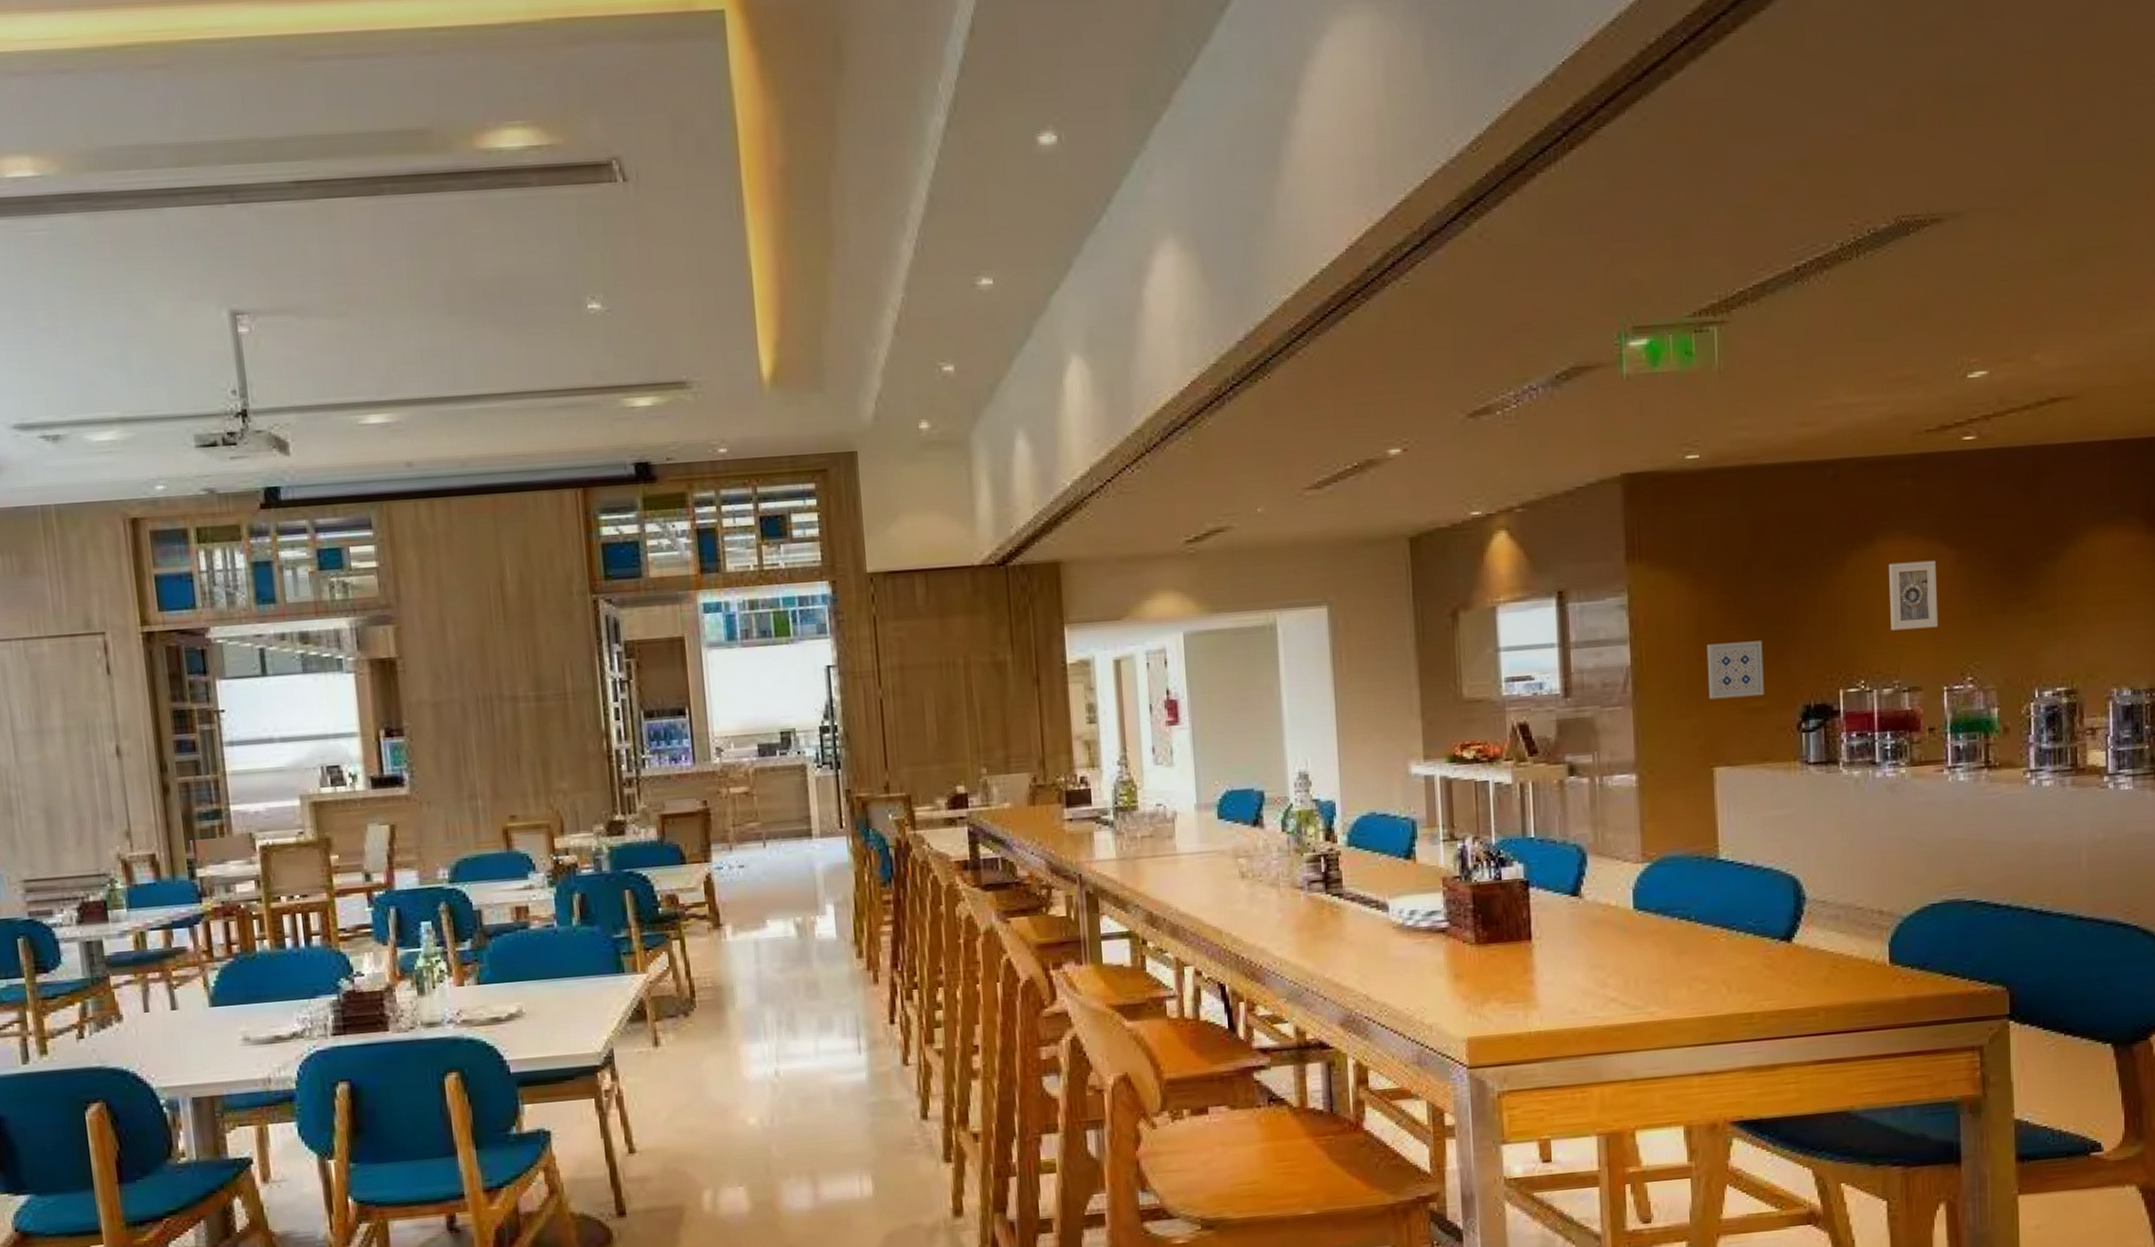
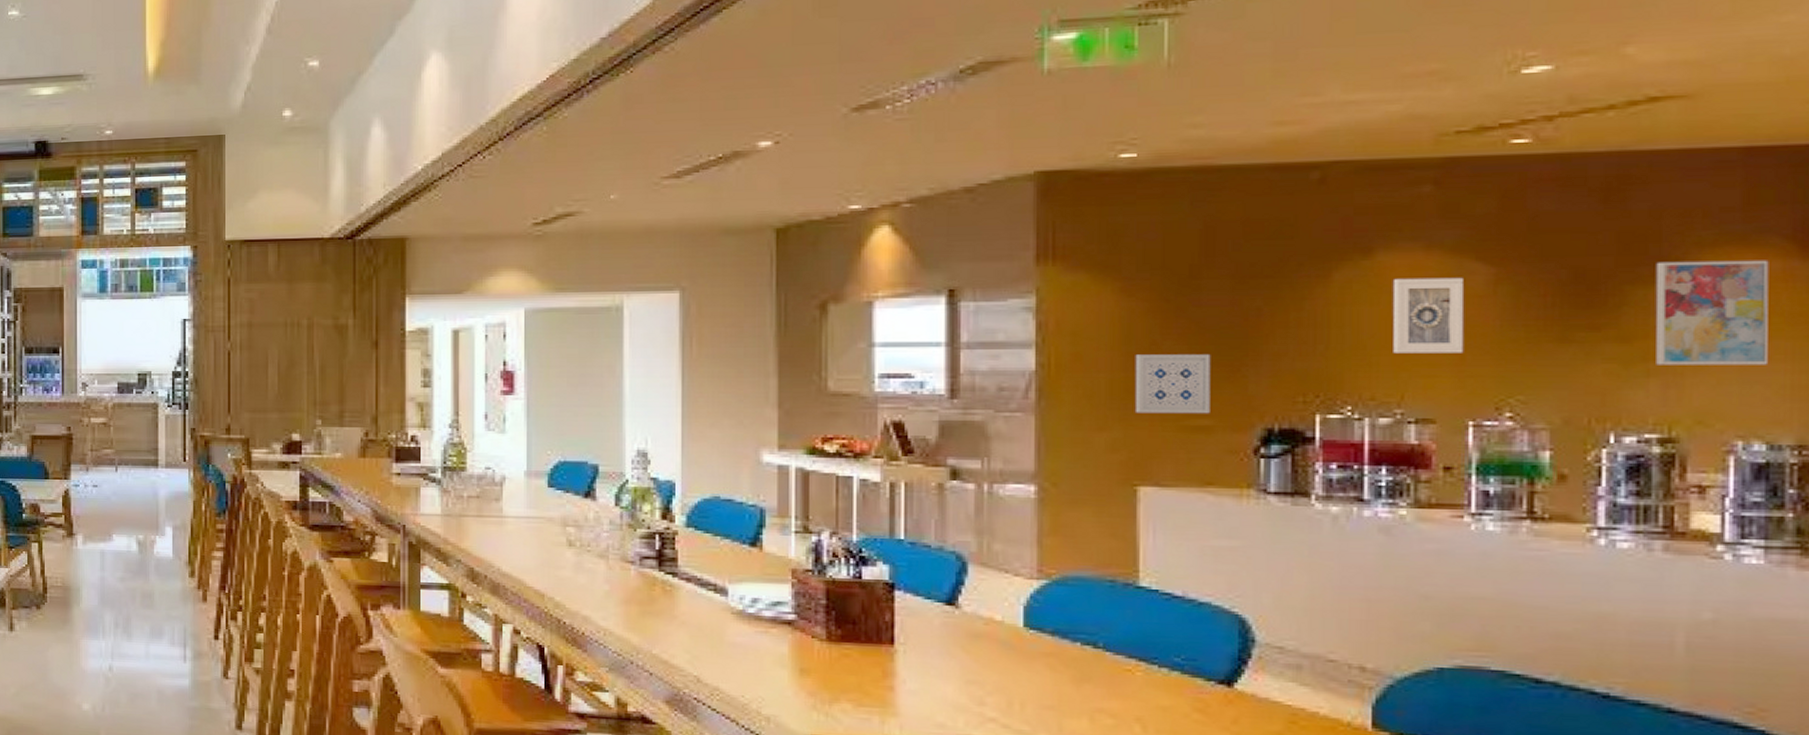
wall art: none [2059,535,2130,629] -> present [1655,260,1769,365]

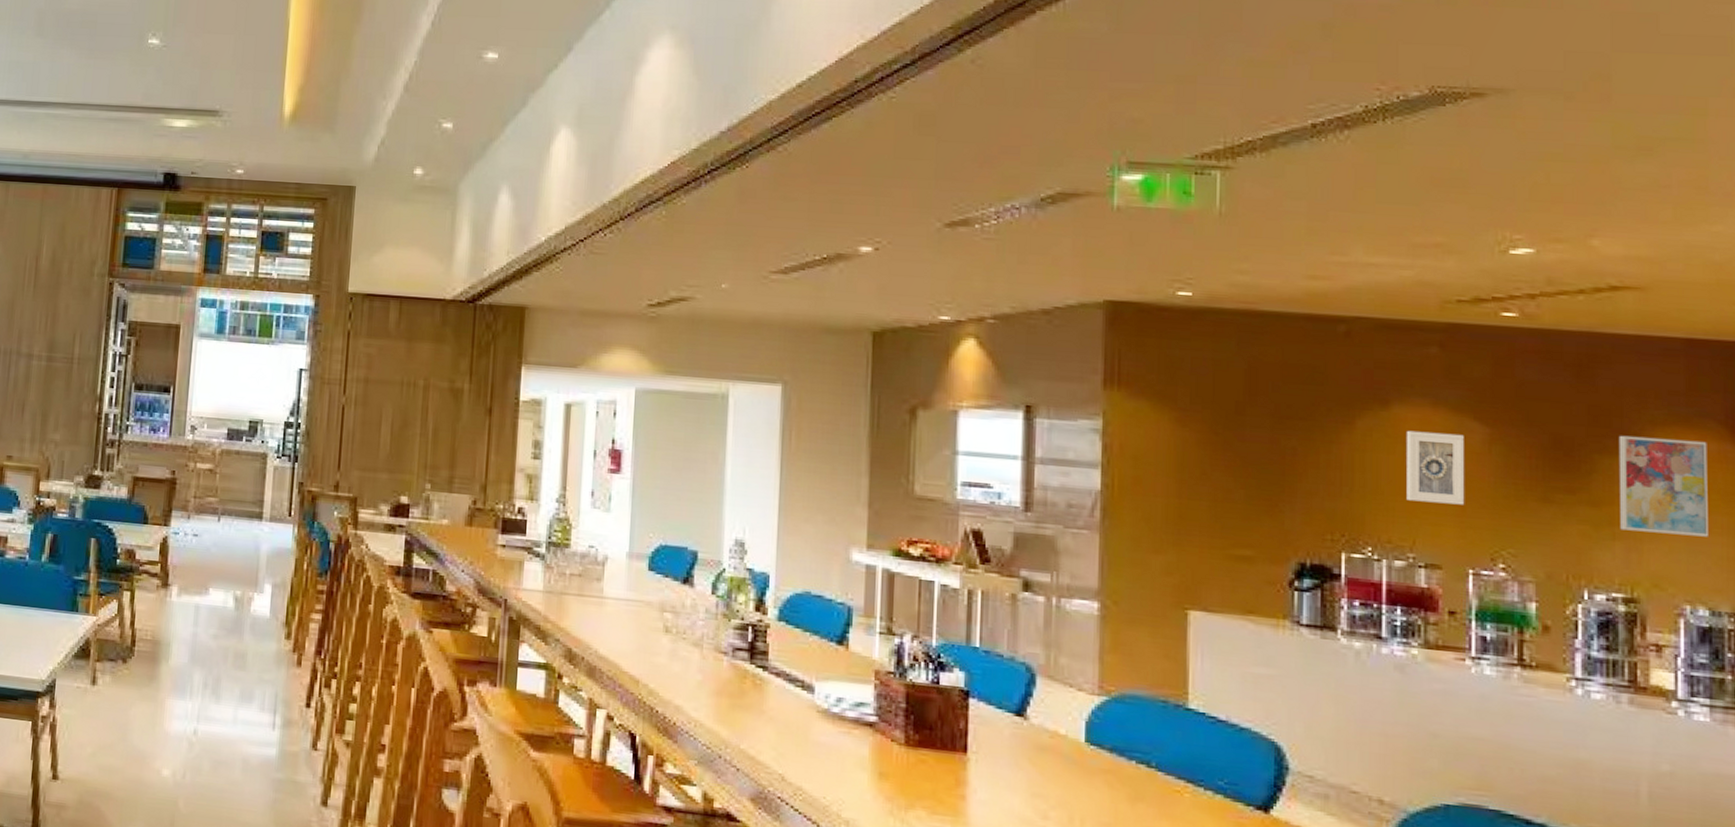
wall art: present [1134,354,1211,414] -> none [1187,482,1253,545]

